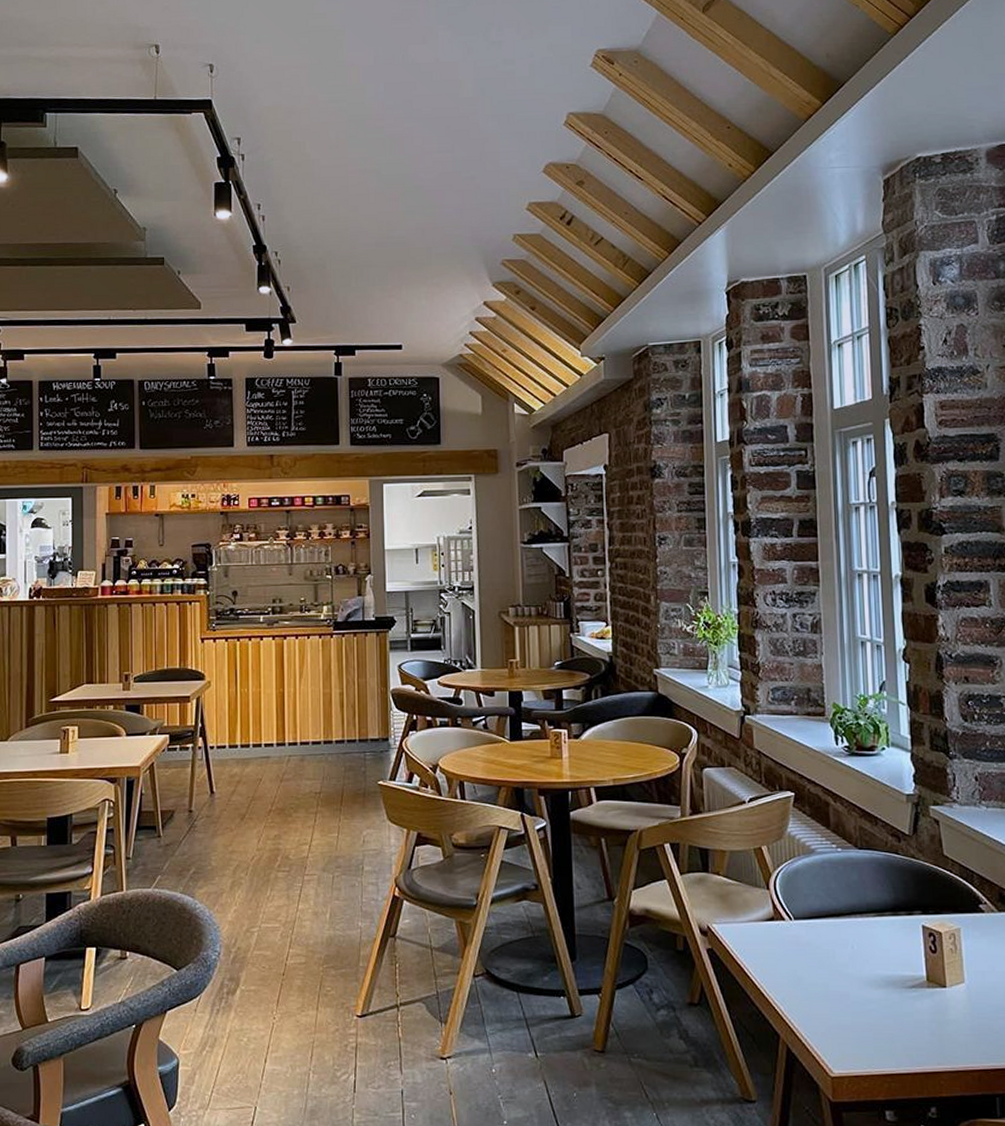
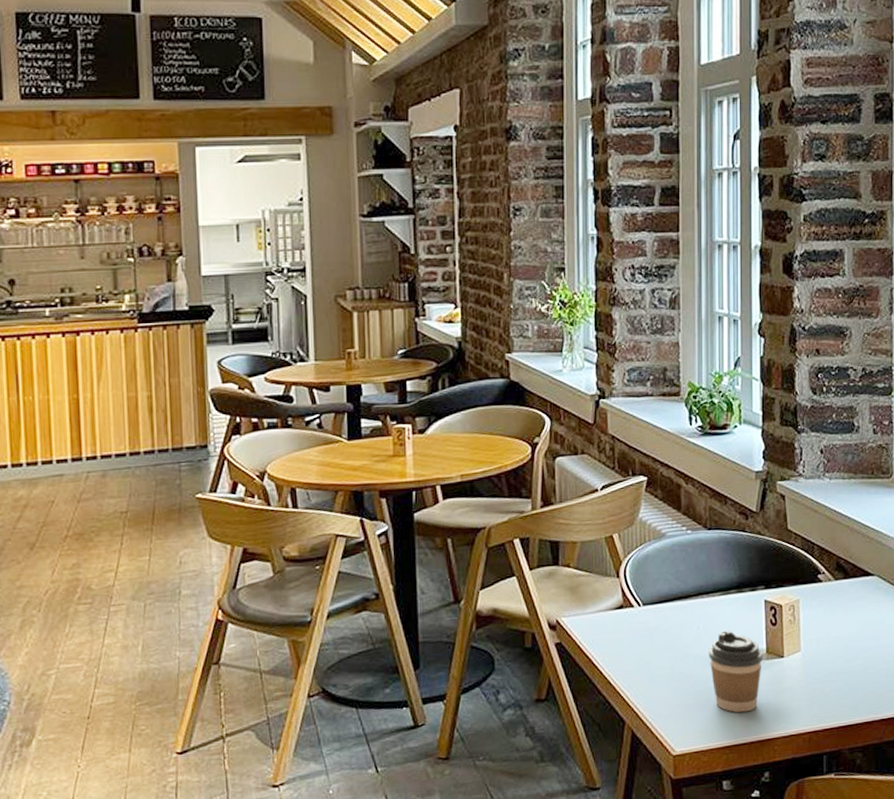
coffee cup: none [864,953,924,1041] -> present [709,630,763,713]

